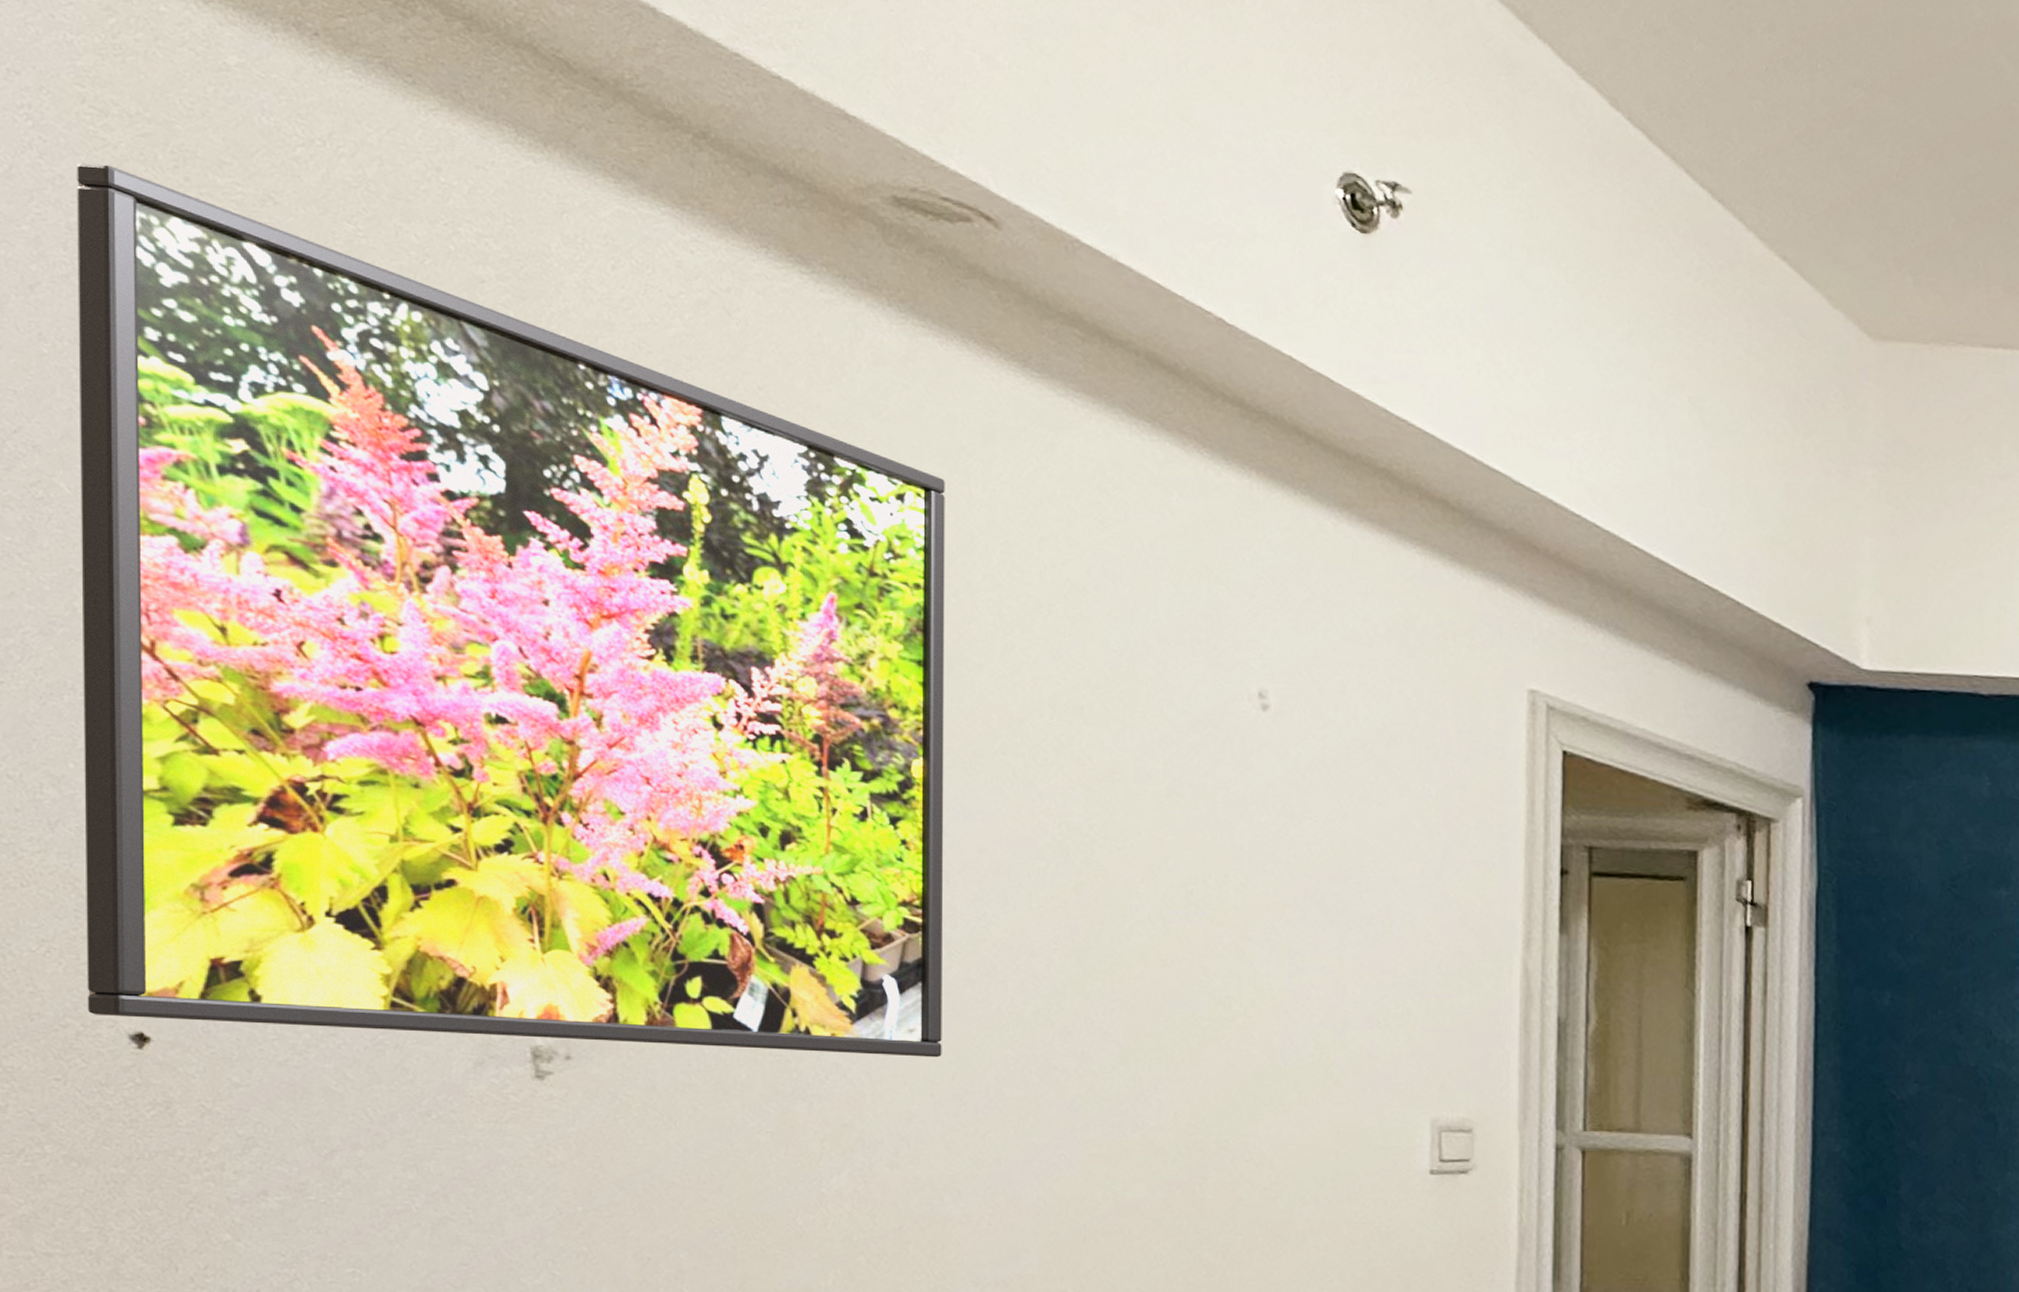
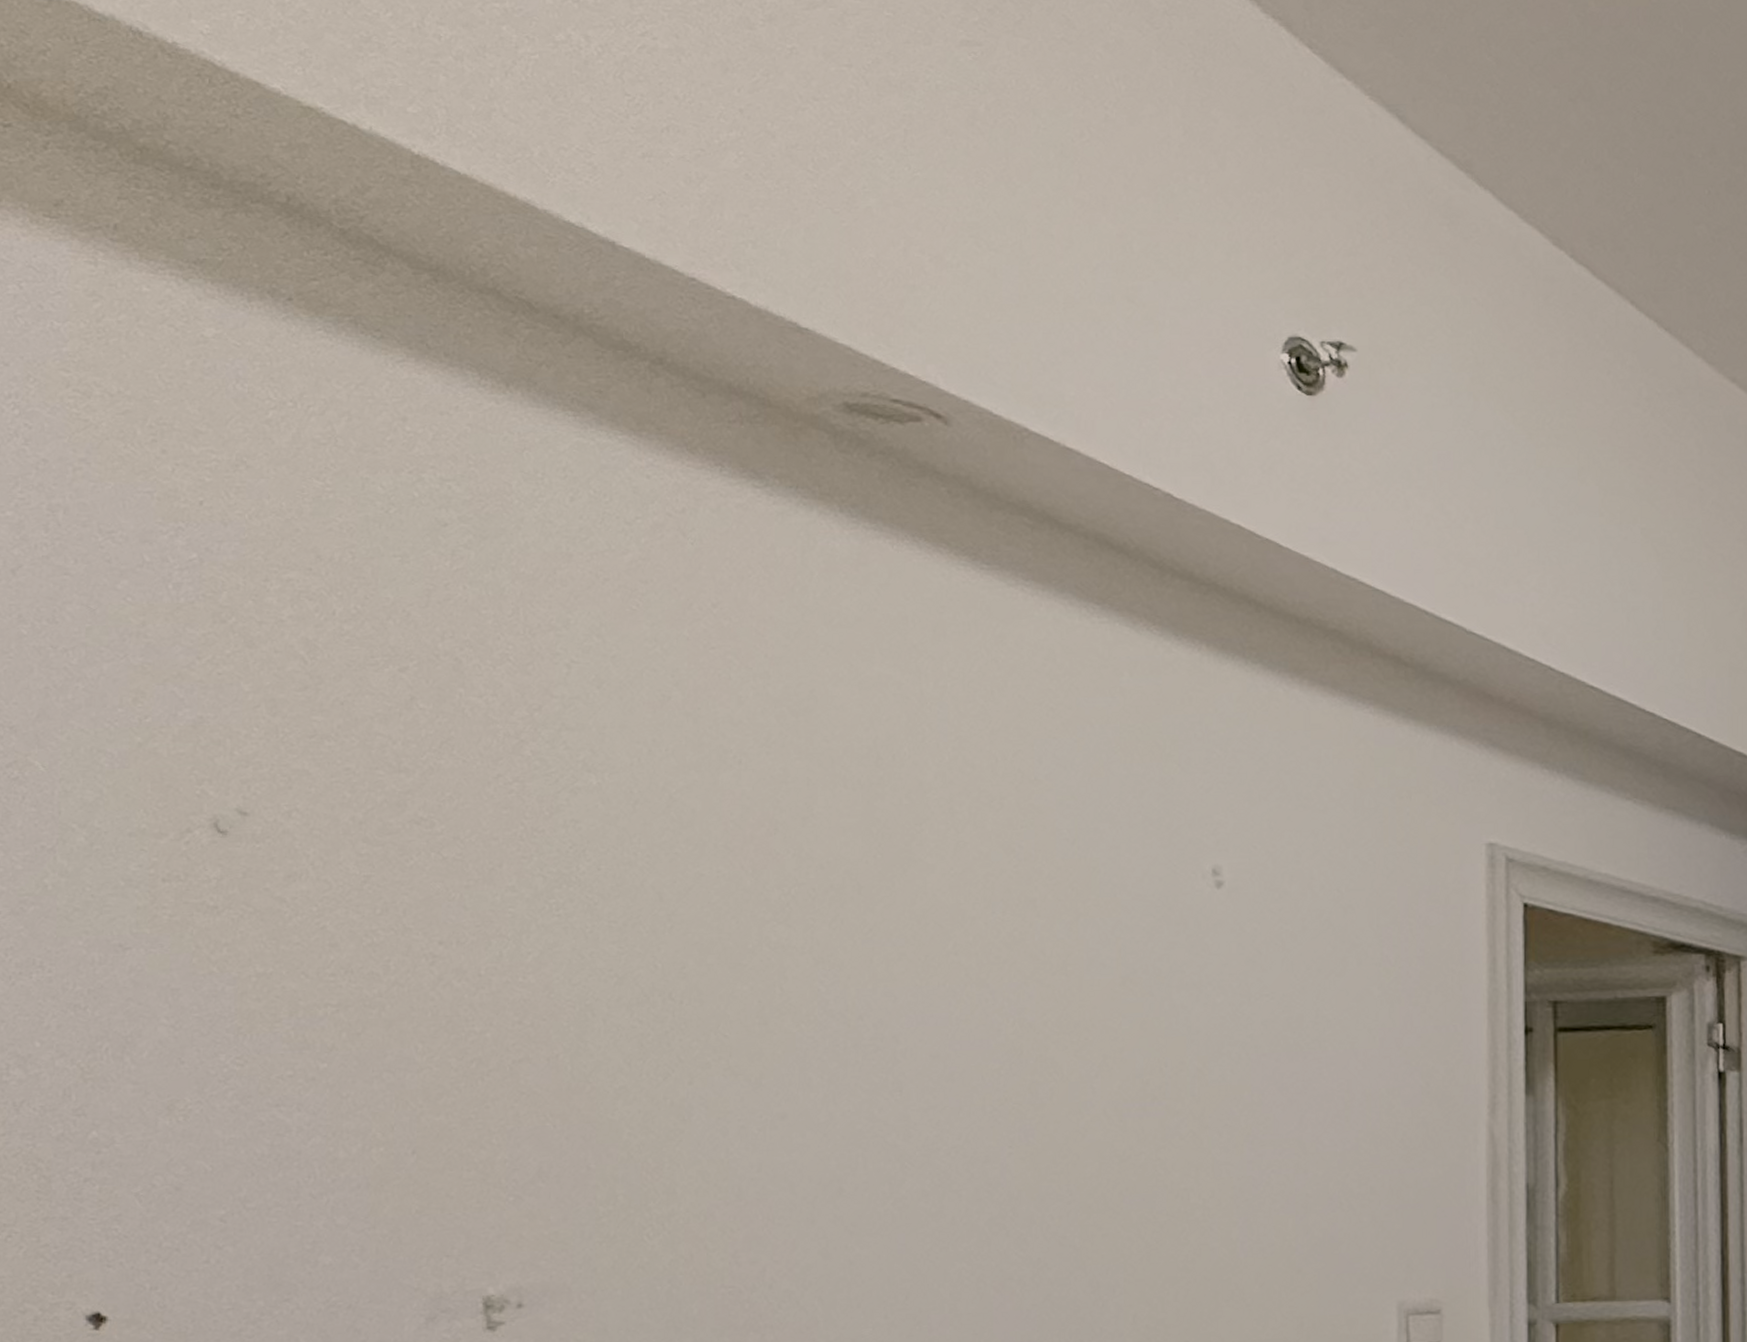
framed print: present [77,163,945,1058] -> none [45,445,897,1298]

